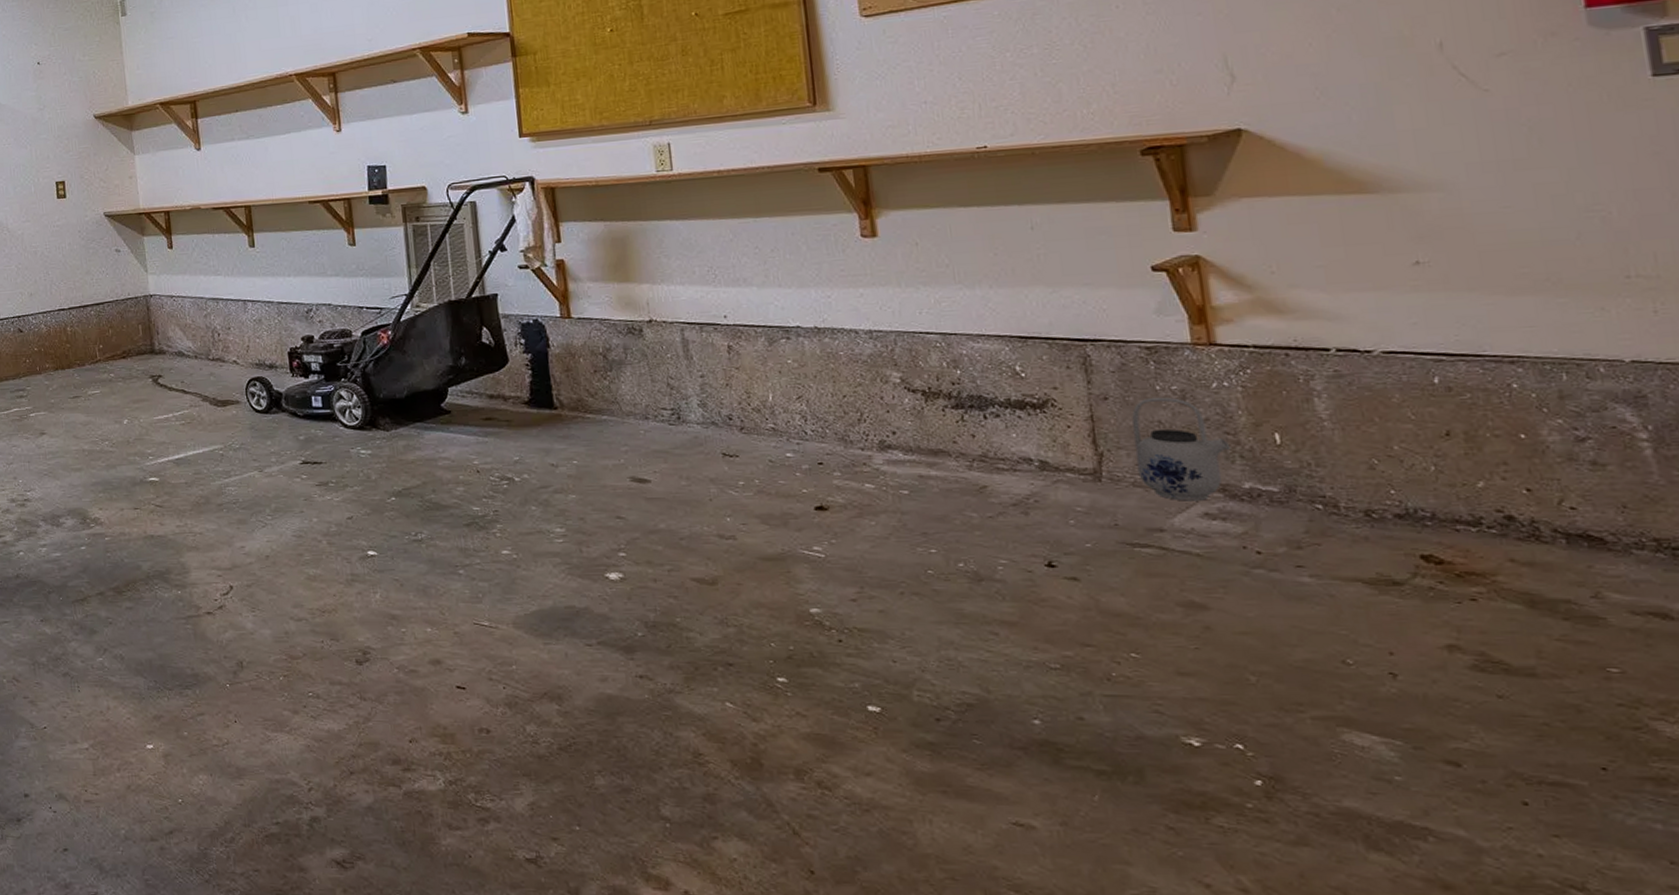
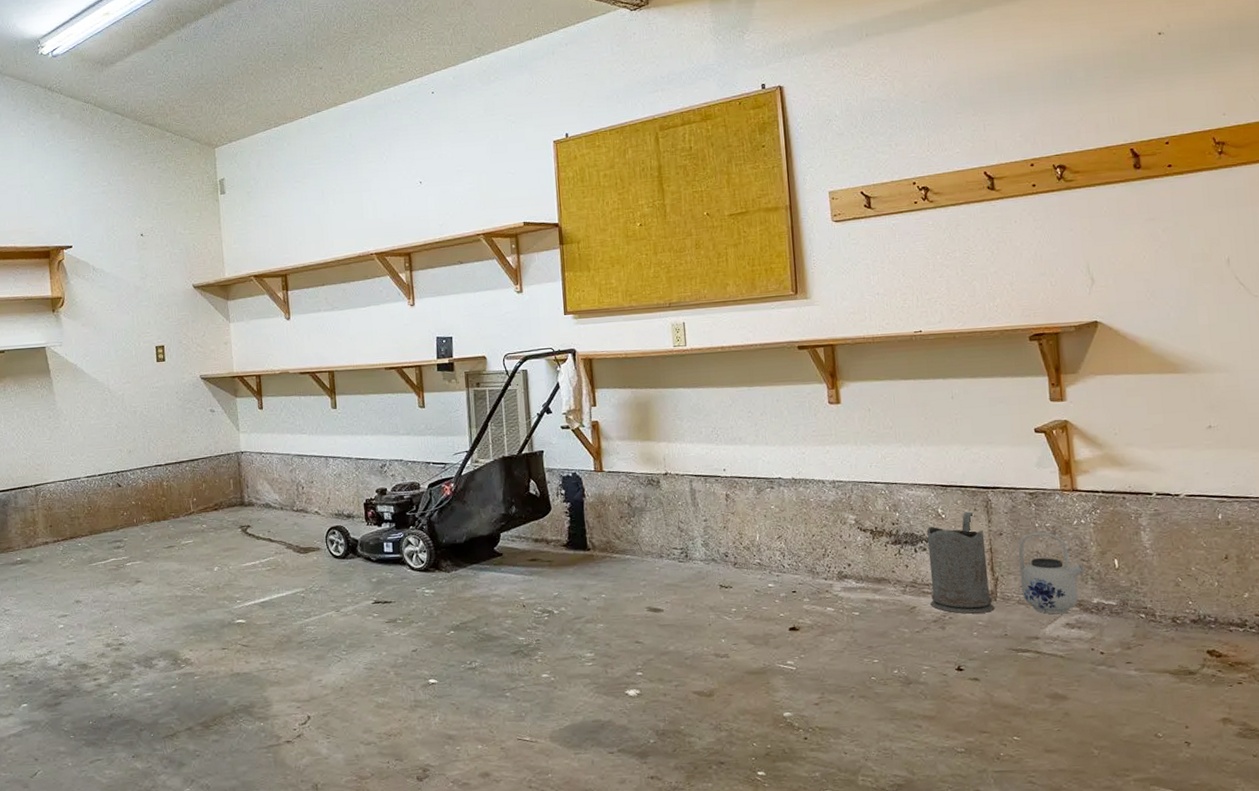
jug: none [999,369,1100,497] -> present [926,511,995,614]

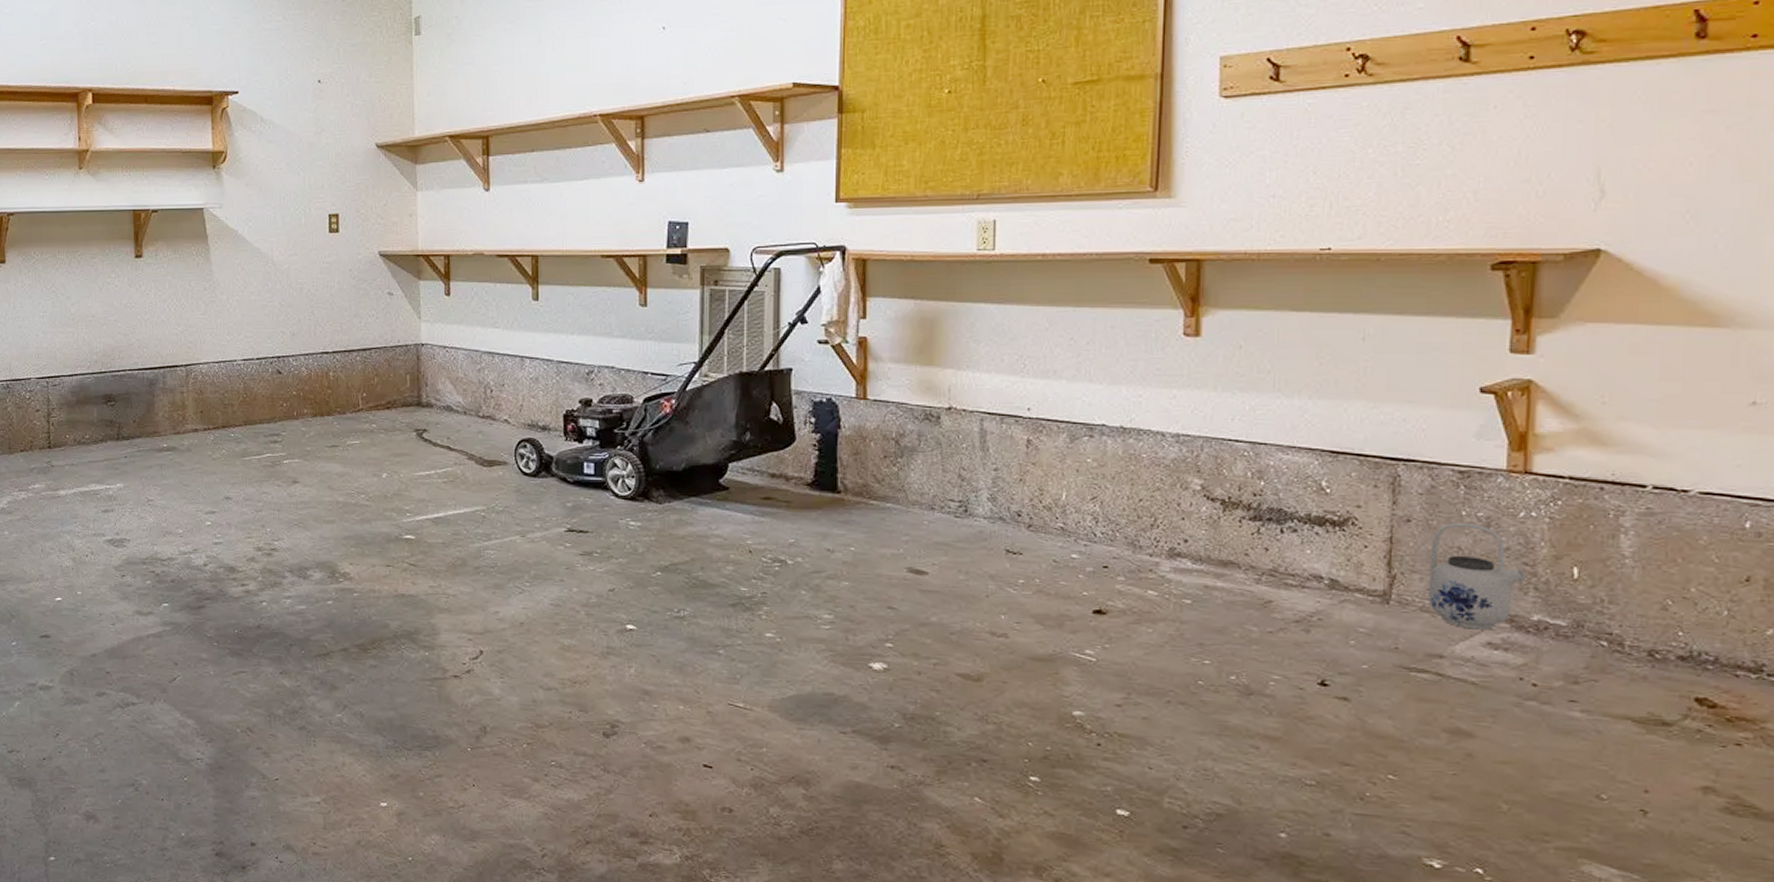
jug: present [926,511,995,614] -> none [1294,488,1386,618]

